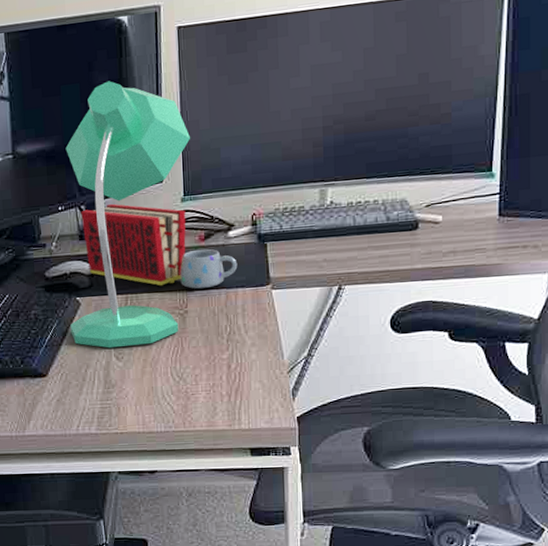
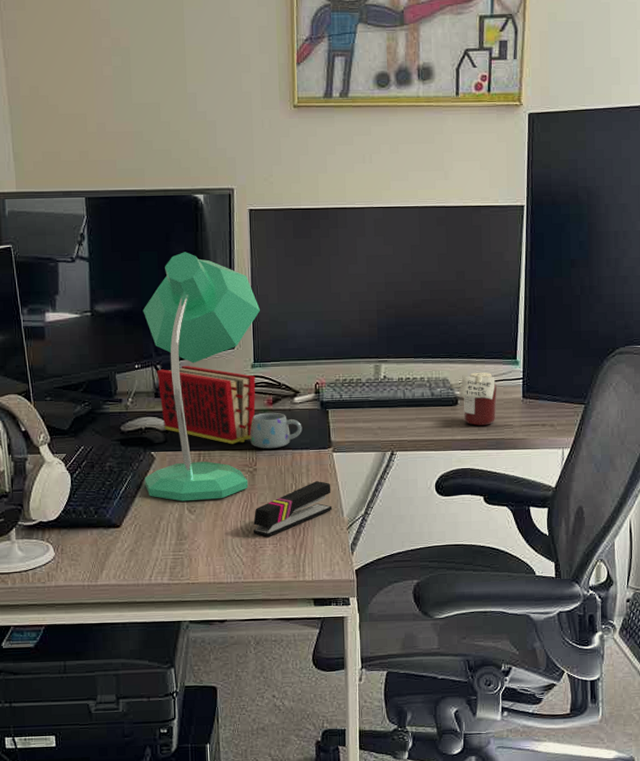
stapler: none [184,321,271,383] -> present [253,481,332,537]
jar: none [419,189,467,252] -> present [458,372,497,426]

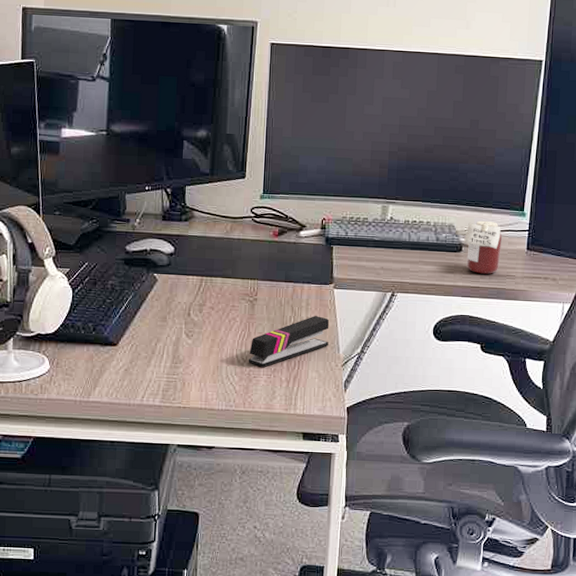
desk lamp: present [143,252,261,502] -> none [145,79,274,326]
book: present [157,365,256,444] -> none [166,190,264,272]
mug: present [250,412,303,449] -> none [253,243,306,281]

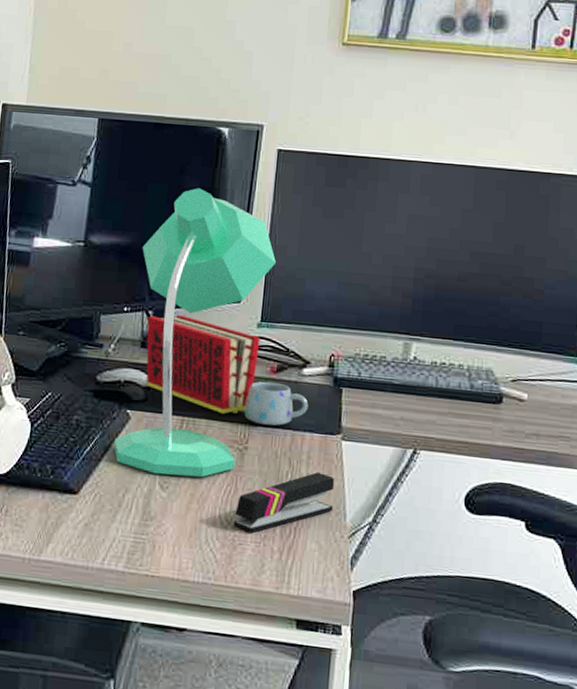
desk lamp: none [145,79,274,326] -> present [113,188,277,477]
book: none [166,190,264,272] -> present [146,314,261,414]
mug: none [253,243,306,281] -> present [244,381,309,426]
jar: present [463,220,502,274] -> none [504,366,553,434]

